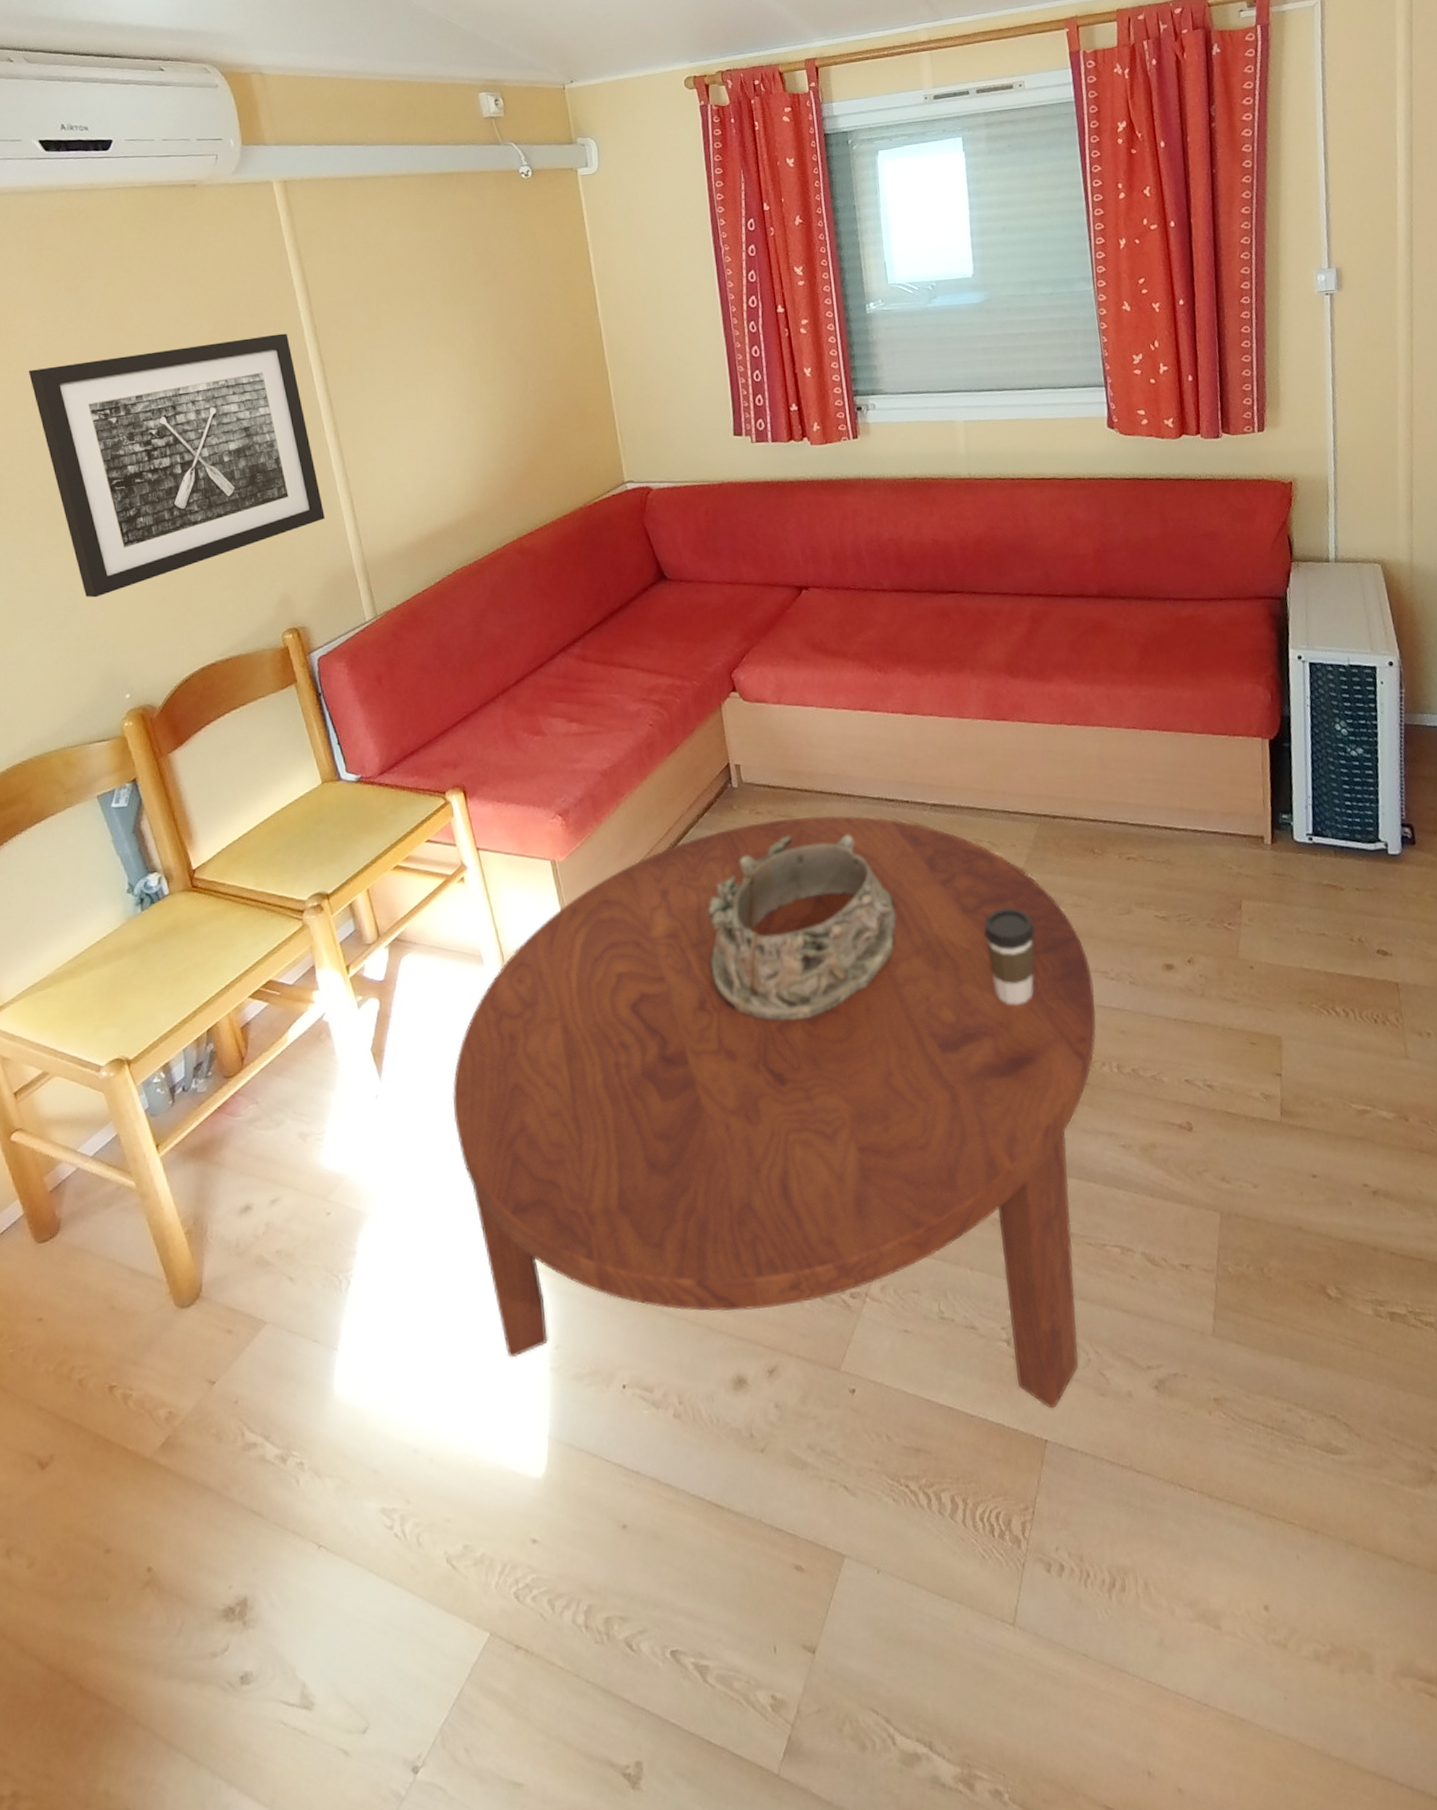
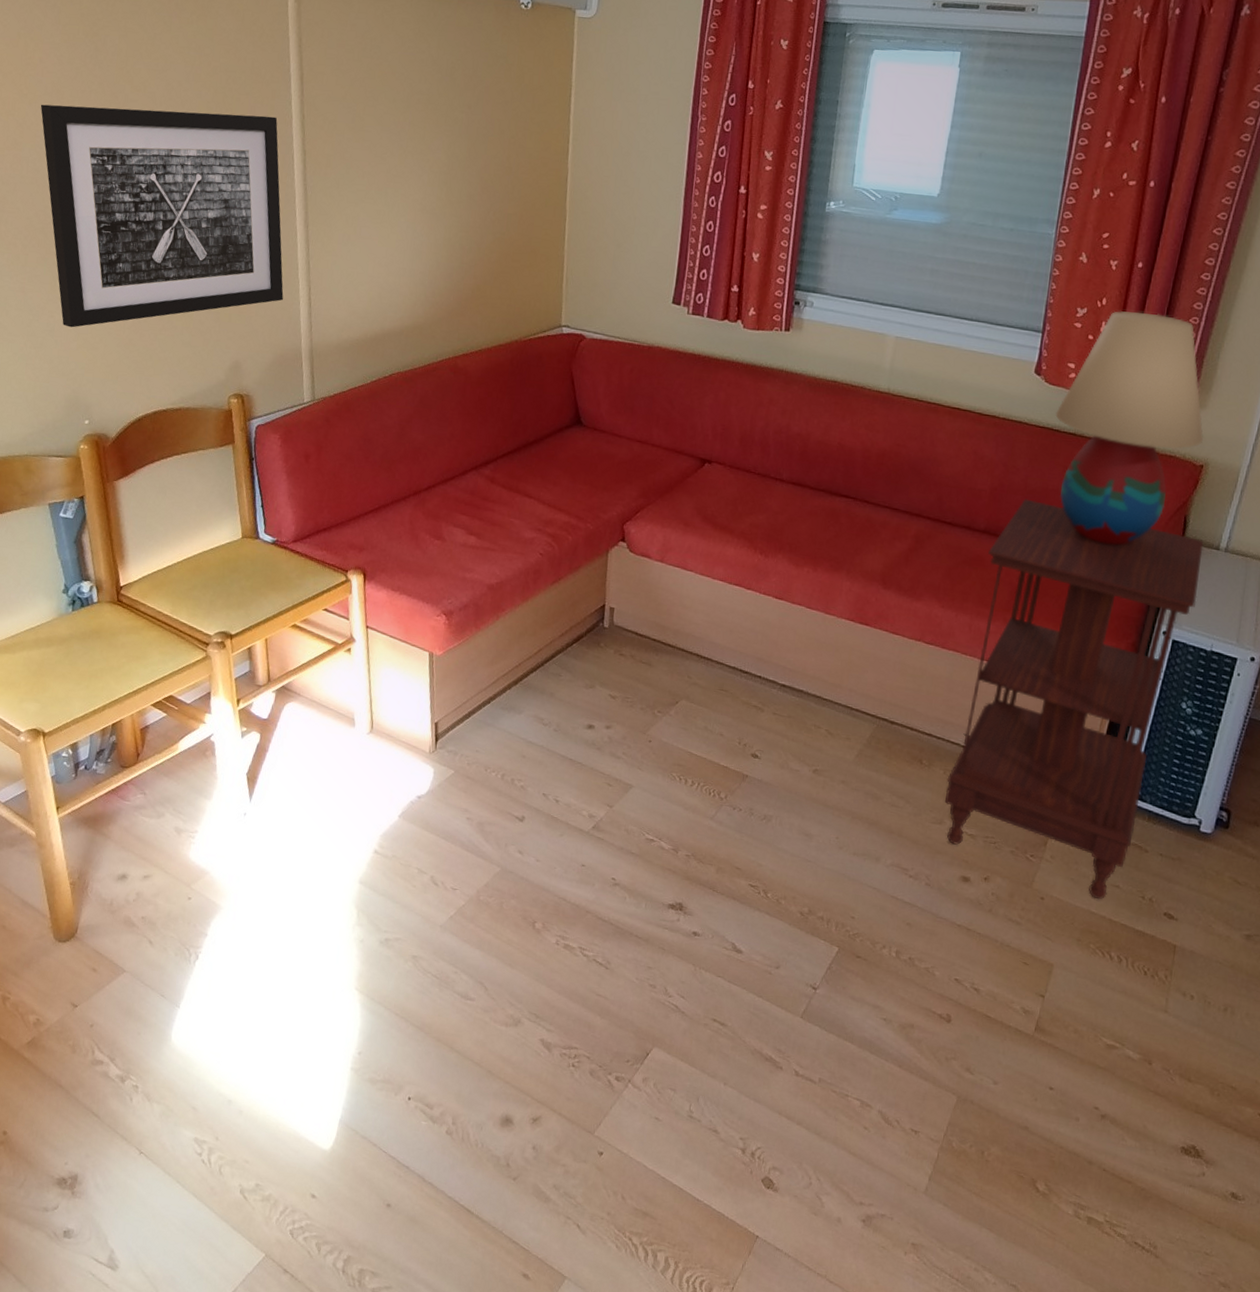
coffee table: present [452,815,1096,1409] -> none [306,662,893,1213]
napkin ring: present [707,835,896,1021] -> none [550,681,728,842]
coffee cup: present [984,908,1035,1005] -> none [801,791,851,878]
side table: none [1107,553,1325,954] -> present [944,498,1204,900]
table lamp: none [1137,345,1285,582] -> present [1055,311,1204,546]

